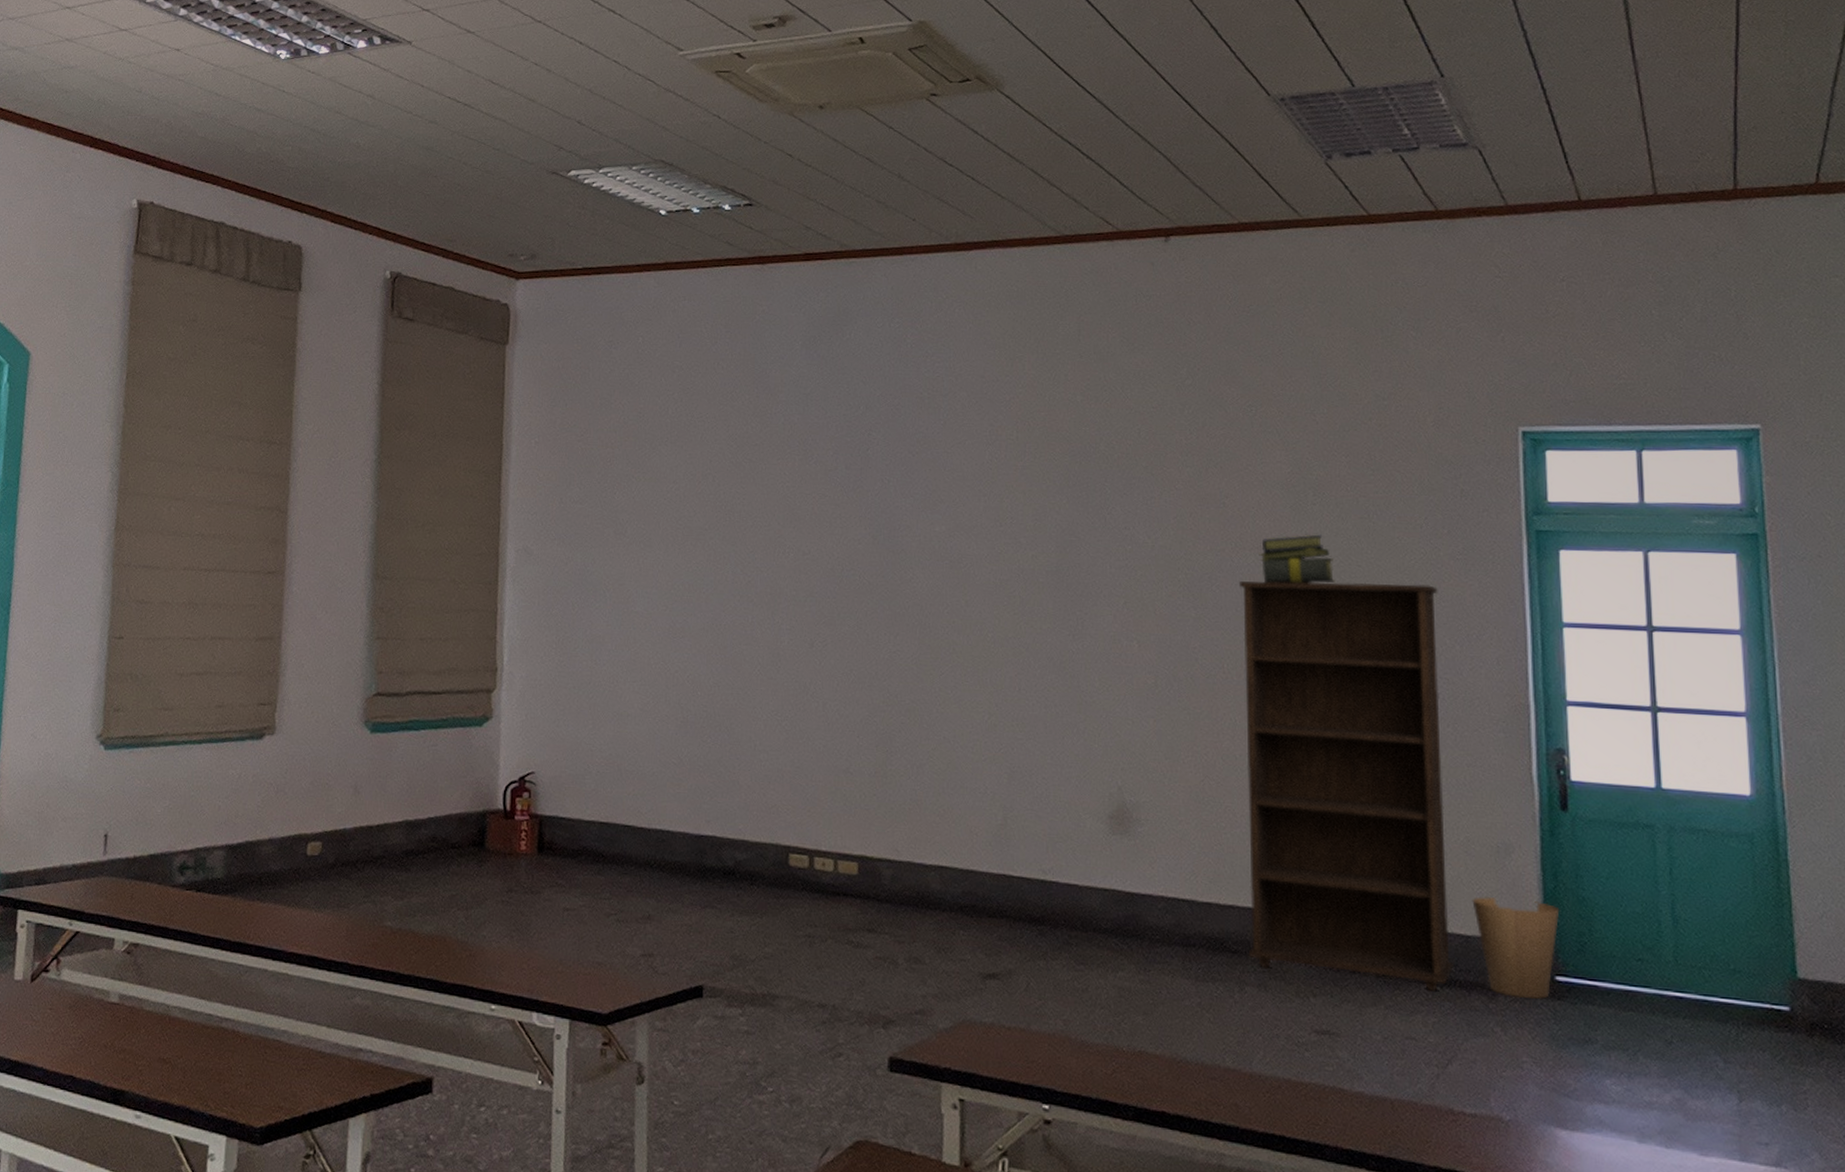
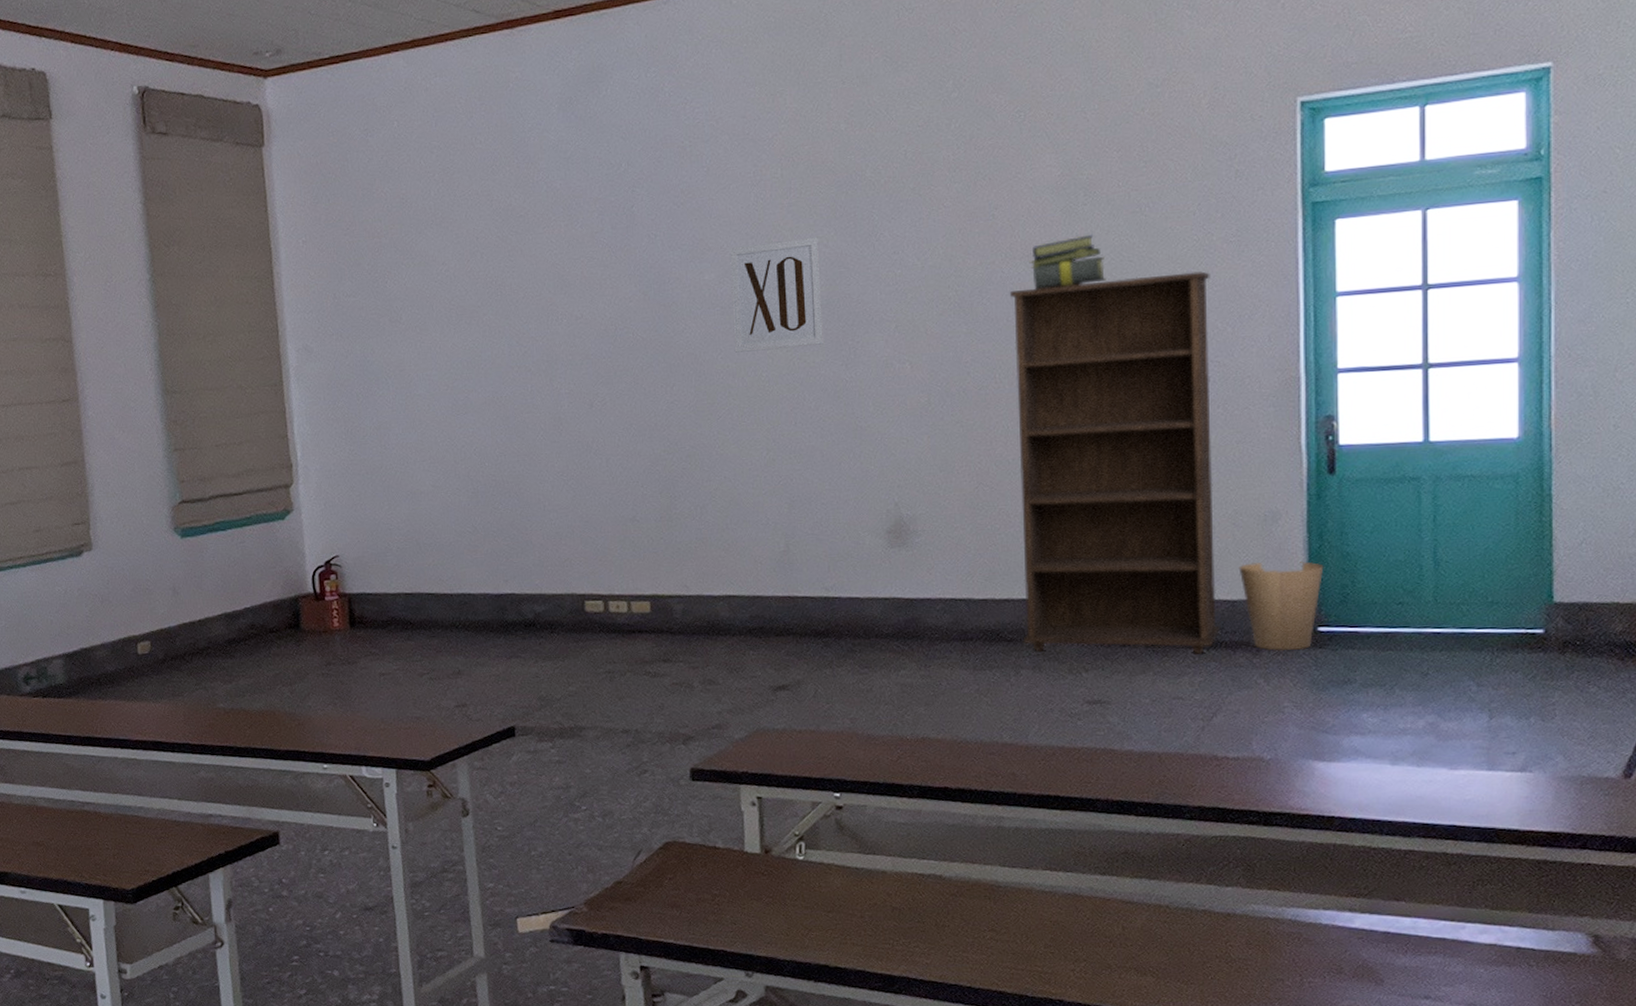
wall art: none [961,502,1051,613] -> present [729,237,824,353]

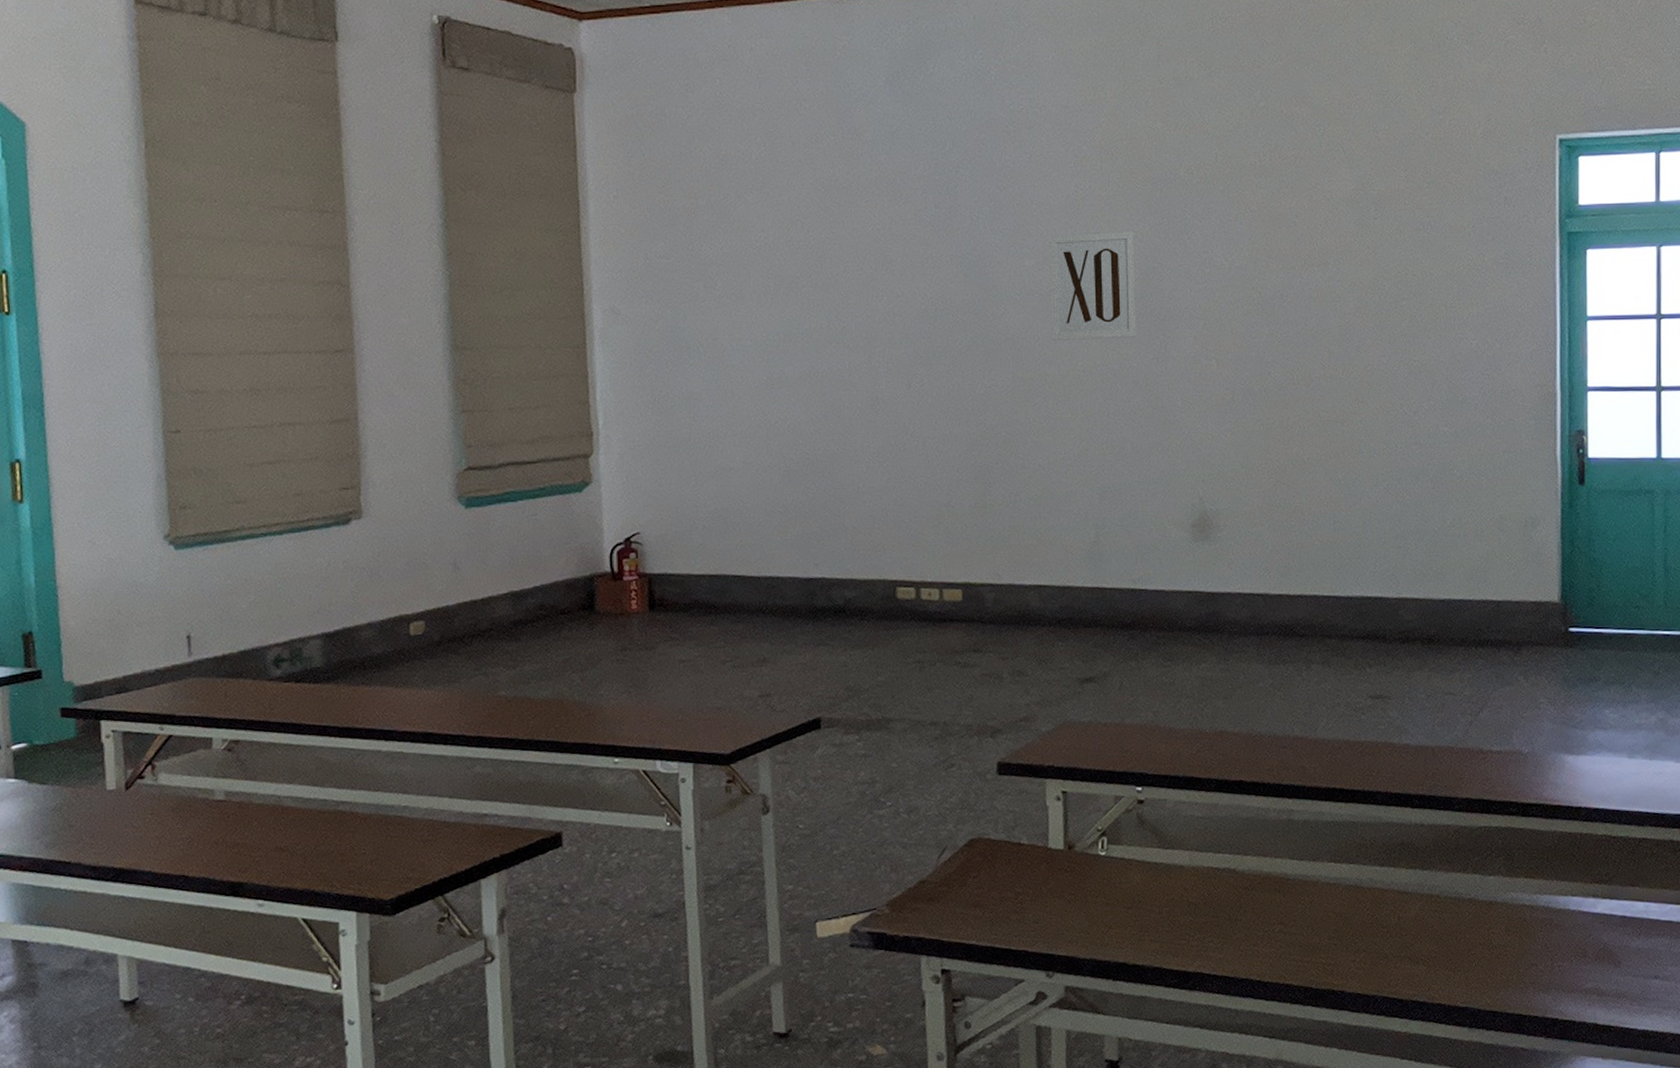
bookcase: present [1009,271,1220,654] -> none [1307,289,1486,652]
stack of books: present [1029,234,1106,289] -> none [1325,247,1393,296]
trash can: present [1238,561,1324,652] -> none [1503,565,1575,650]

